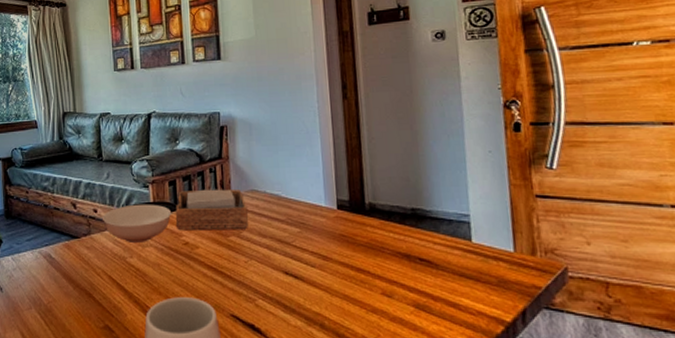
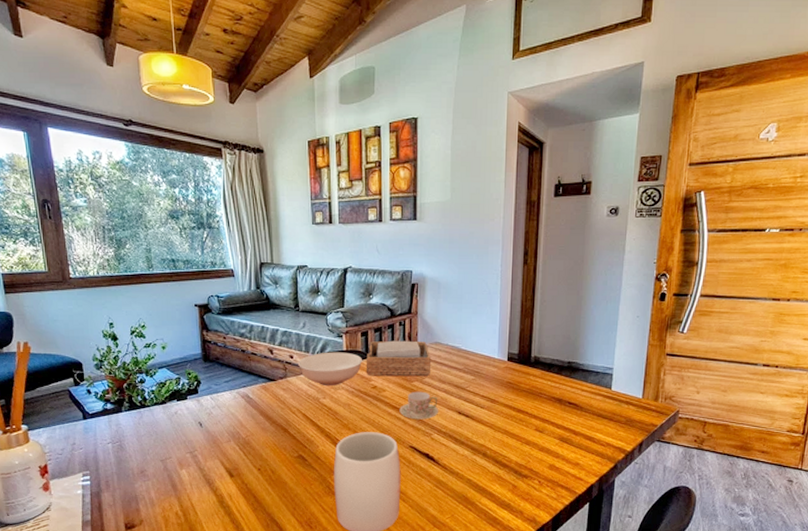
teacup: none [216,247,262,282] -> present [399,391,439,420]

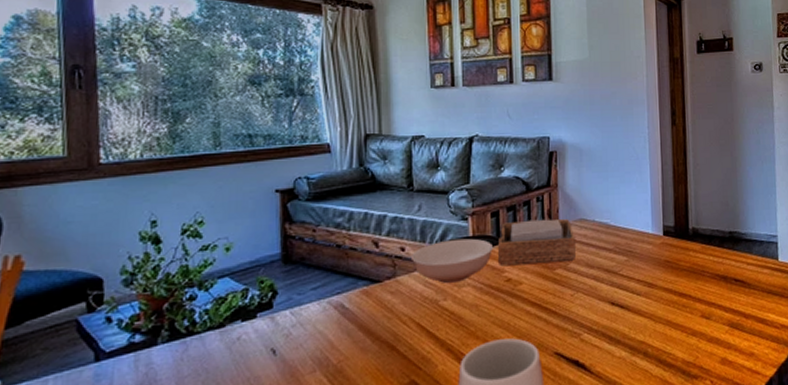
teacup: present [399,391,439,420] -> none [540,280,589,318]

